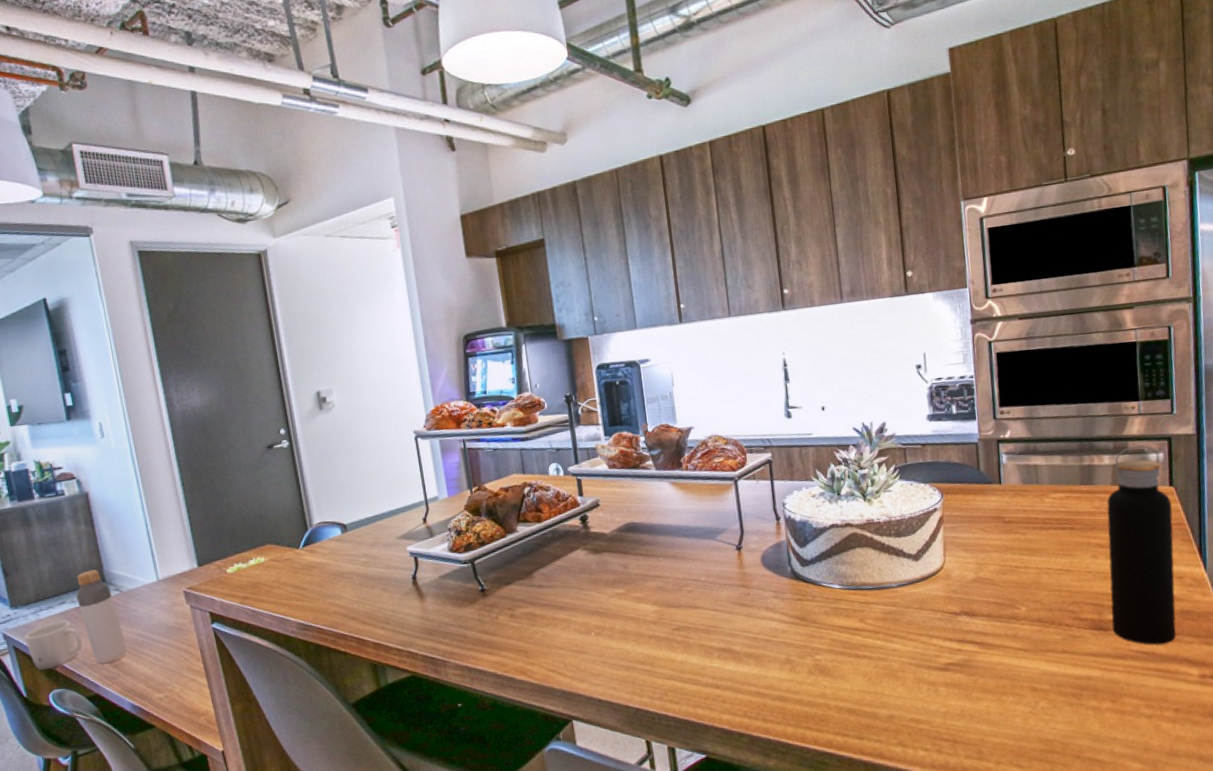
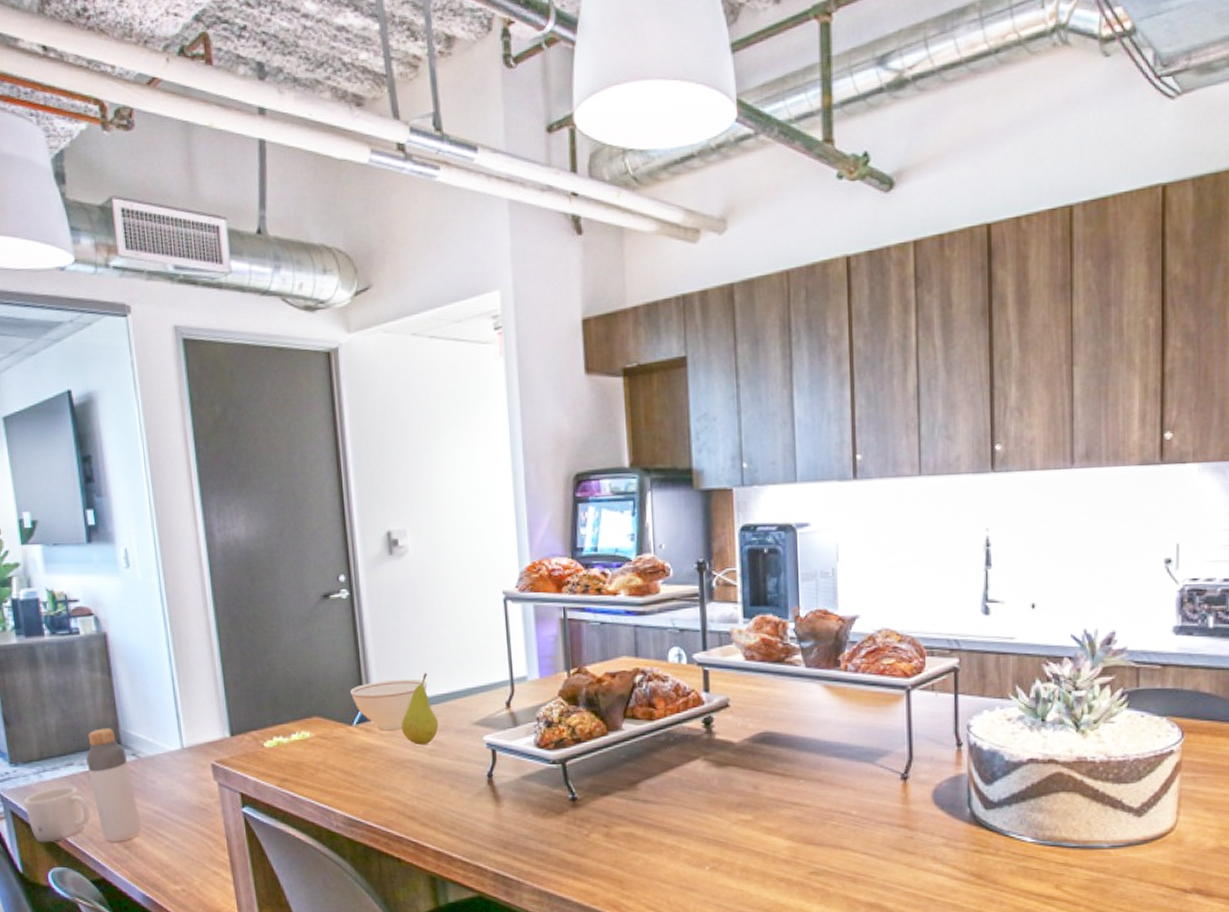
bowl: none [295,506,358,551] -> present [349,678,428,731]
fruit: none [339,501,370,560] -> present [401,673,439,745]

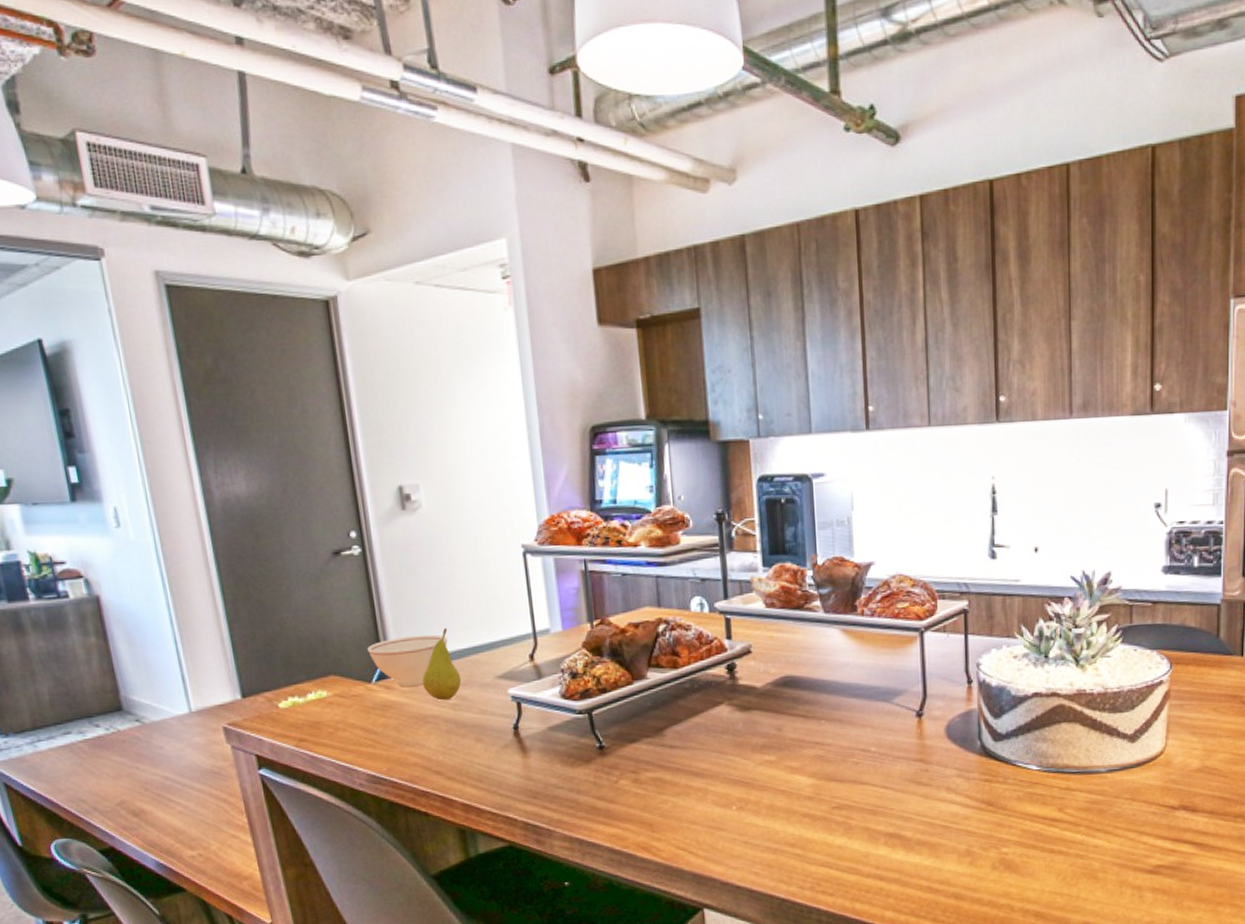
mug: present [23,786,91,843] -> none [17,755,94,815]
bottle: present [86,728,141,843] -> none [85,694,151,811]

